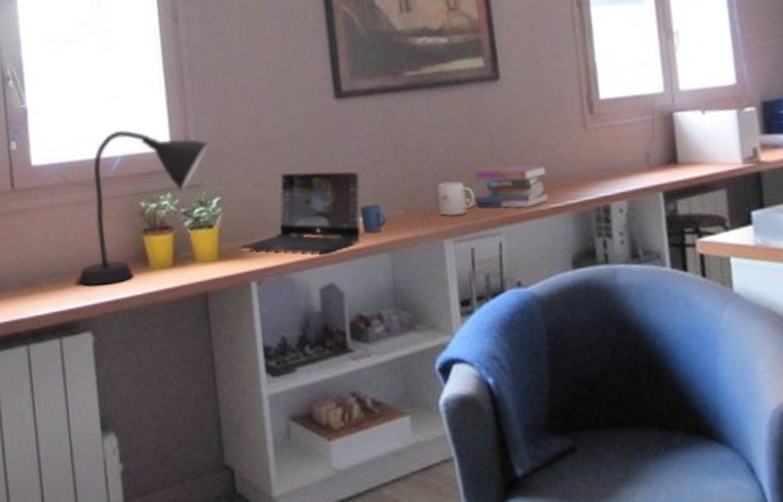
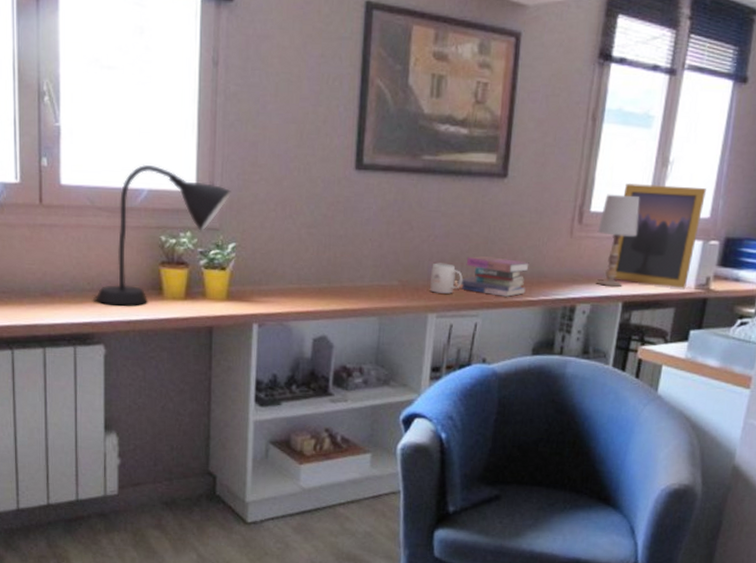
laptop computer: present [241,170,361,254] -> none [249,230,366,309]
mug: present [359,203,387,233] -> none [359,271,382,297]
table lamp: none [613,75,660,178] -> present [596,194,640,287]
picture frame: none [631,53,732,169] -> present [613,183,706,289]

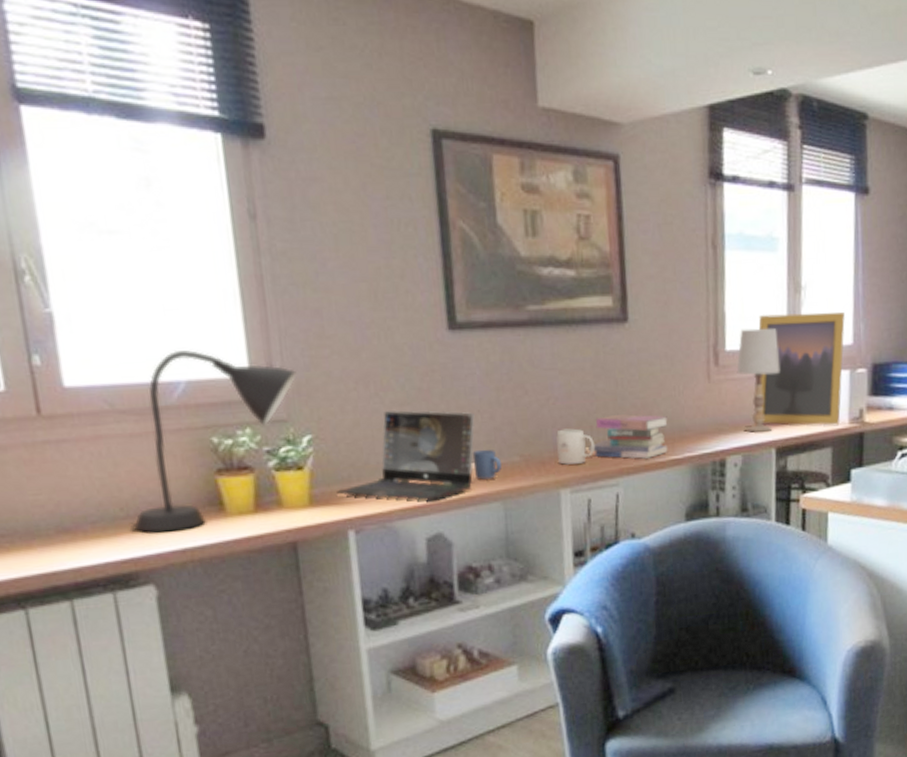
laptop computer: none [249,230,366,309] -> present [337,410,475,502]
mug: none [359,271,382,297] -> present [472,449,502,480]

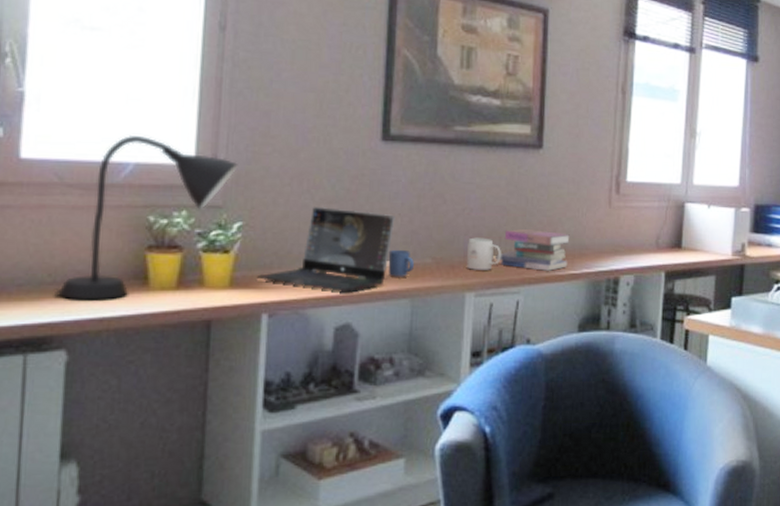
table lamp: present [736,328,780,433] -> none [635,164,674,256]
picture frame: present [758,311,845,425] -> none [653,154,733,256]

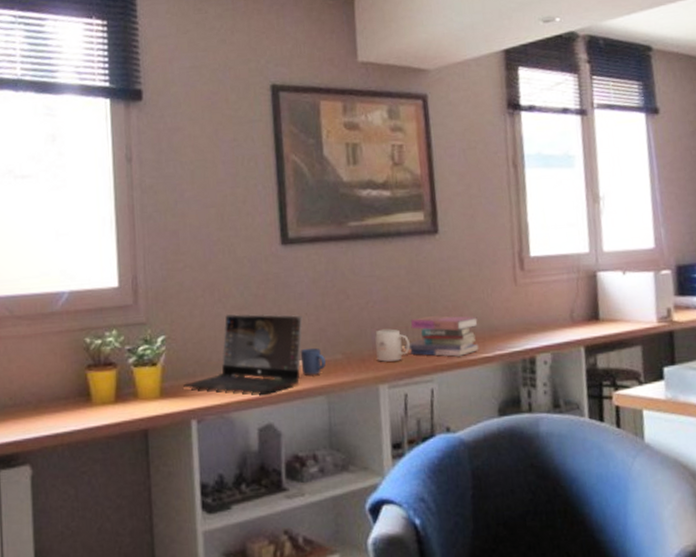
desk lamp: present [54,136,239,300] -> none [16,266,157,420]

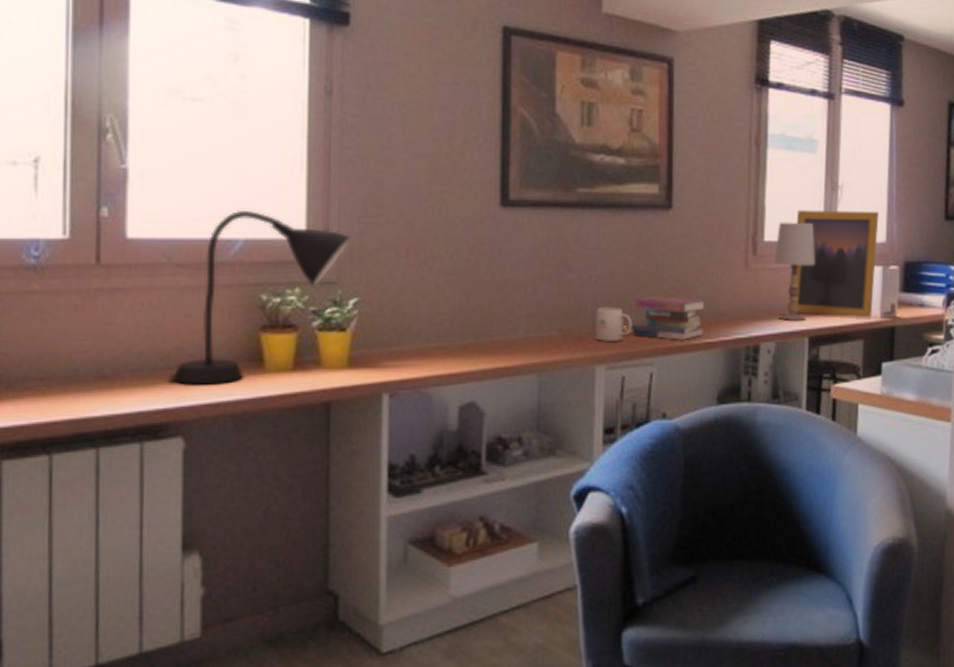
desk lamp: none [16,266,157,420] -> present [168,211,353,385]
laptop computer: present [183,314,303,395] -> none [376,278,518,370]
mug: present [300,347,326,376] -> none [512,321,540,351]
table lamp: none [541,235,584,332] -> present [774,222,816,321]
picture frame: none [560,218,648,324] -> present [795,210,879,318]

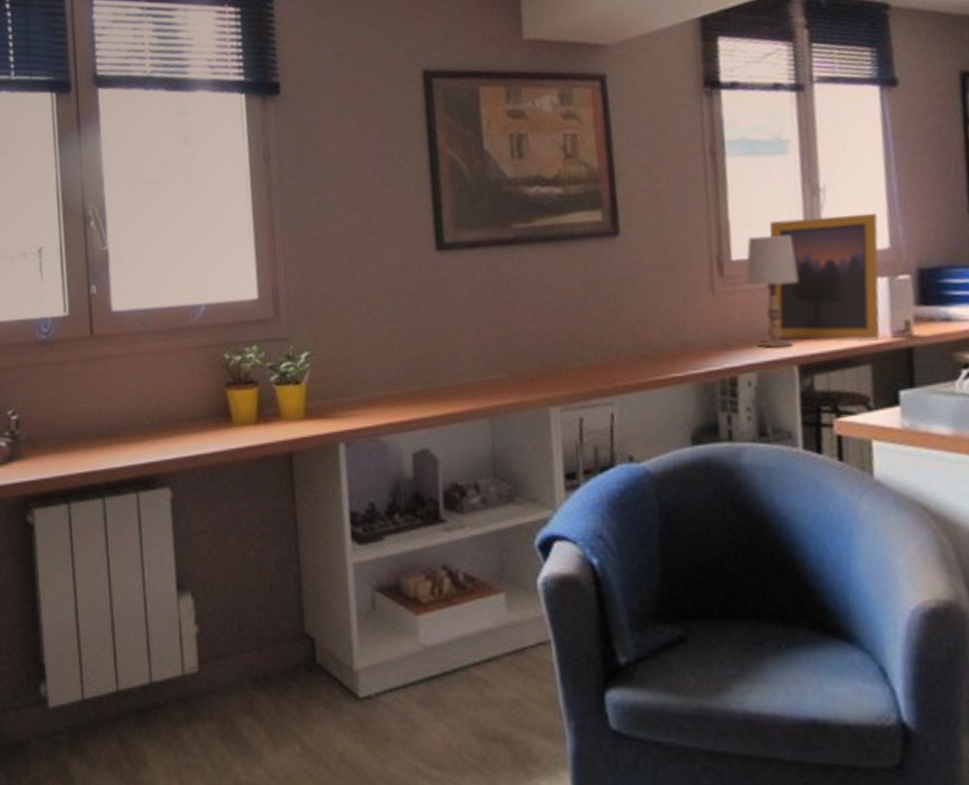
desk lamp: present [168,211,353,385] -> none [154,277,299,440]
mug: present [594,306,632,343] -> none [544,344,586,383]
books: present [626,295,705,340] -> none [579,329,669,377]

